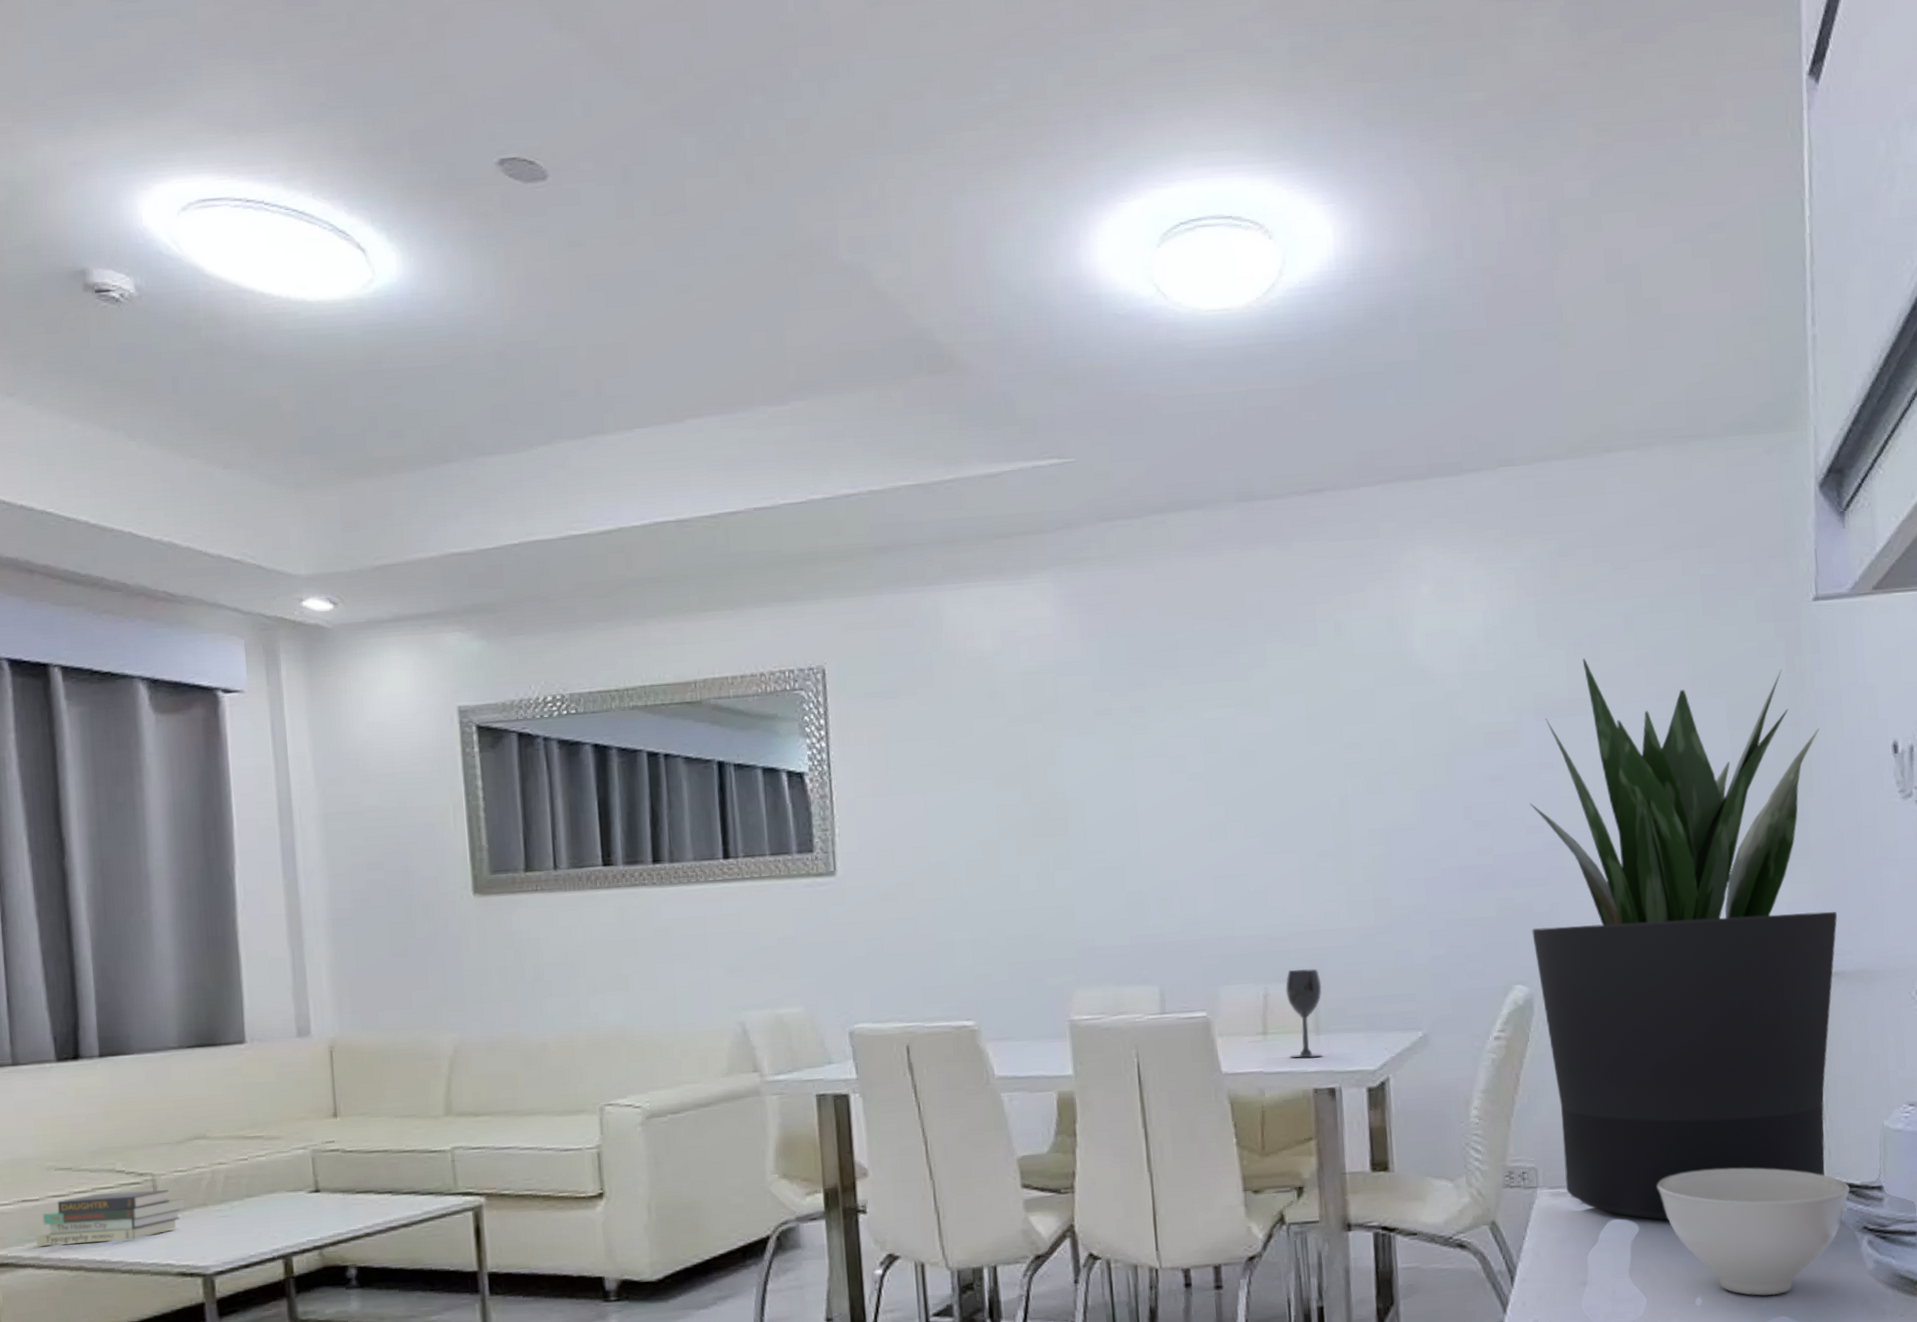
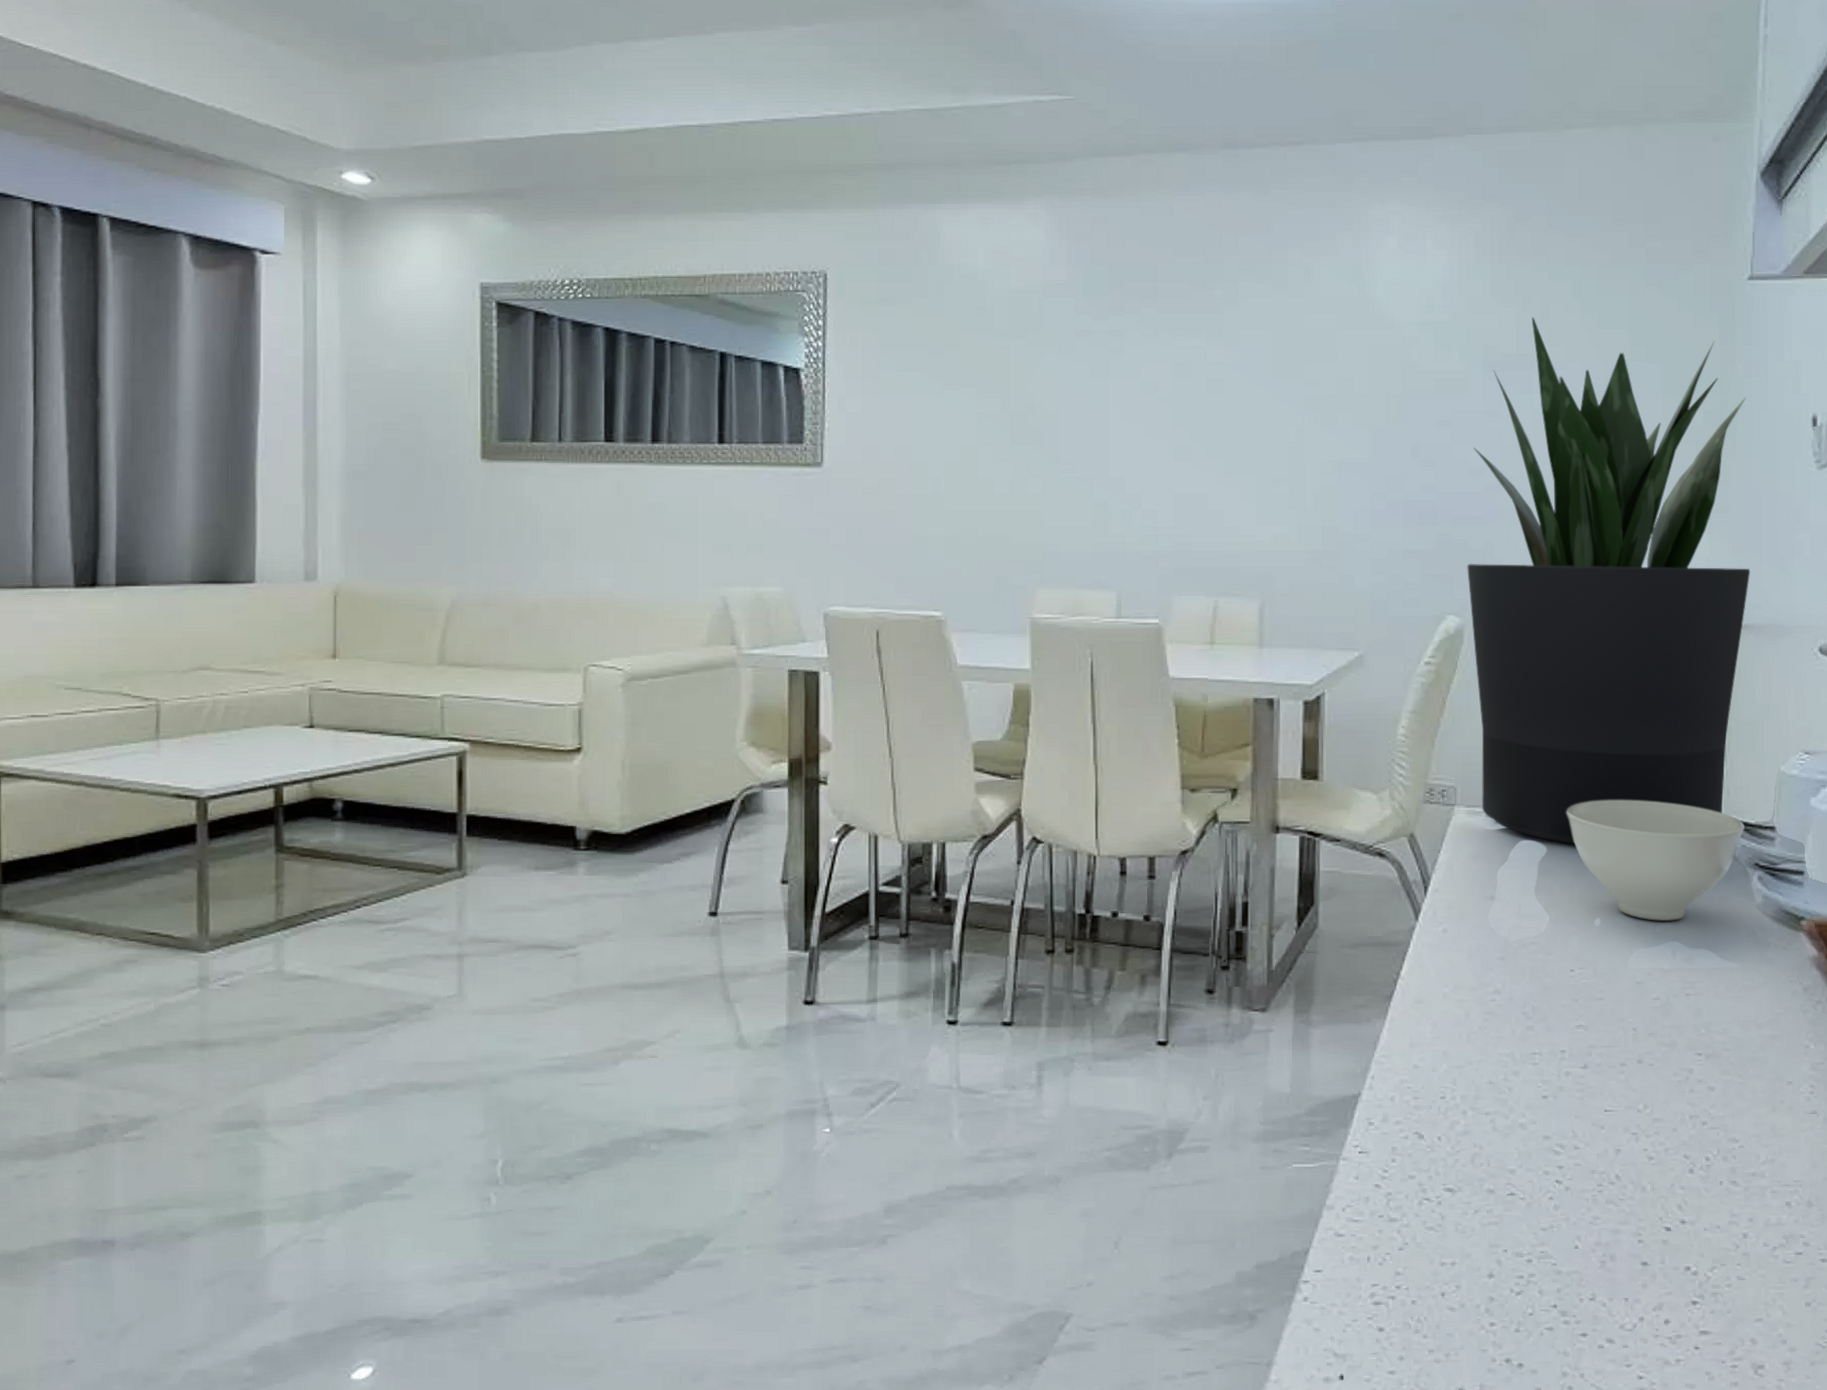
books: present [36,1189,185,1246] -> none [42,714,185,760]
wine glass: present [1285,968,1323,1059] -> none [1233,585,1268,669]

